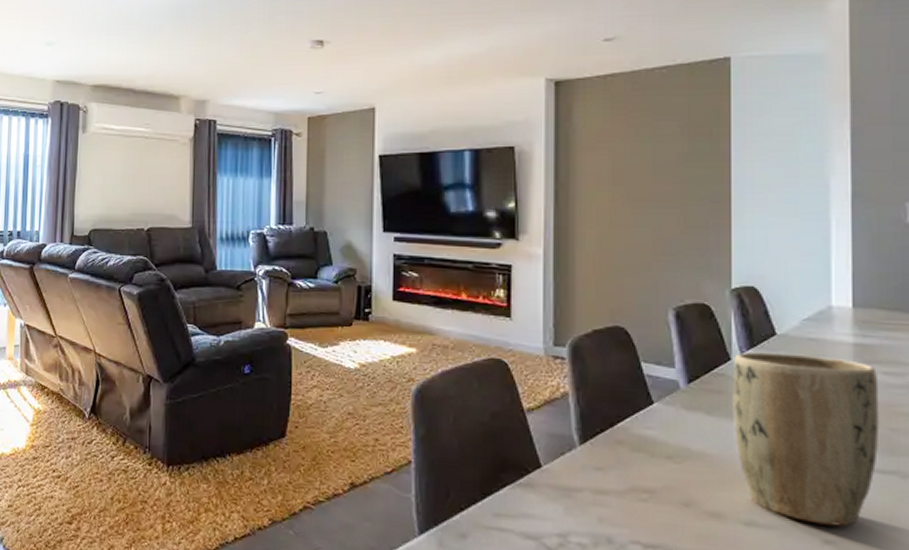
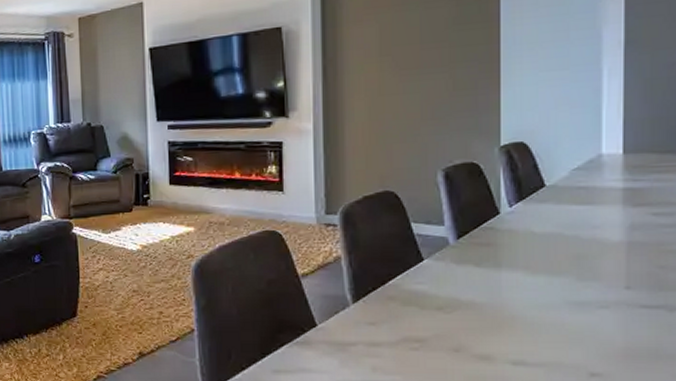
plant pot: present [732,351,880,527] -> none [501,202,648,360]

